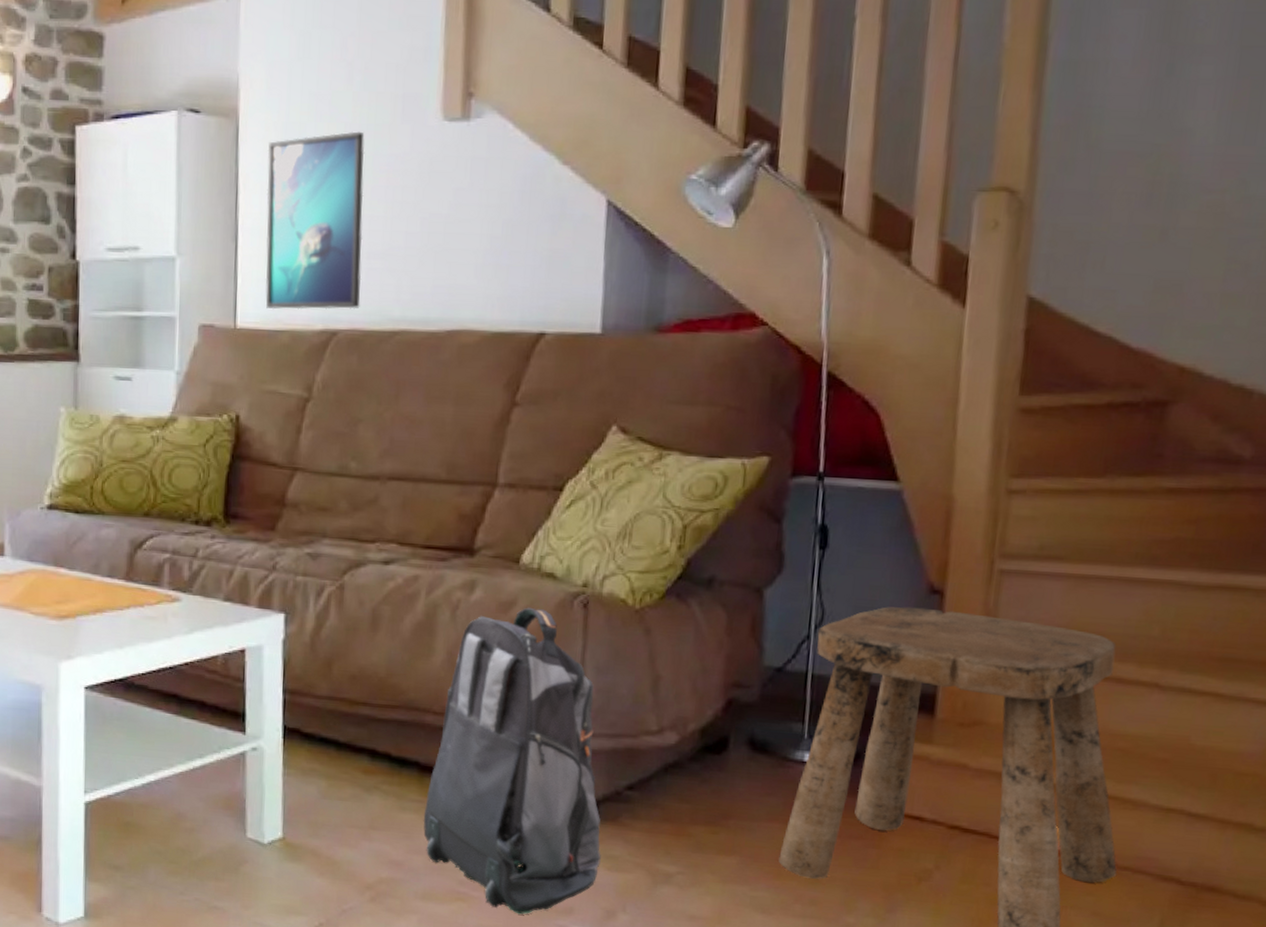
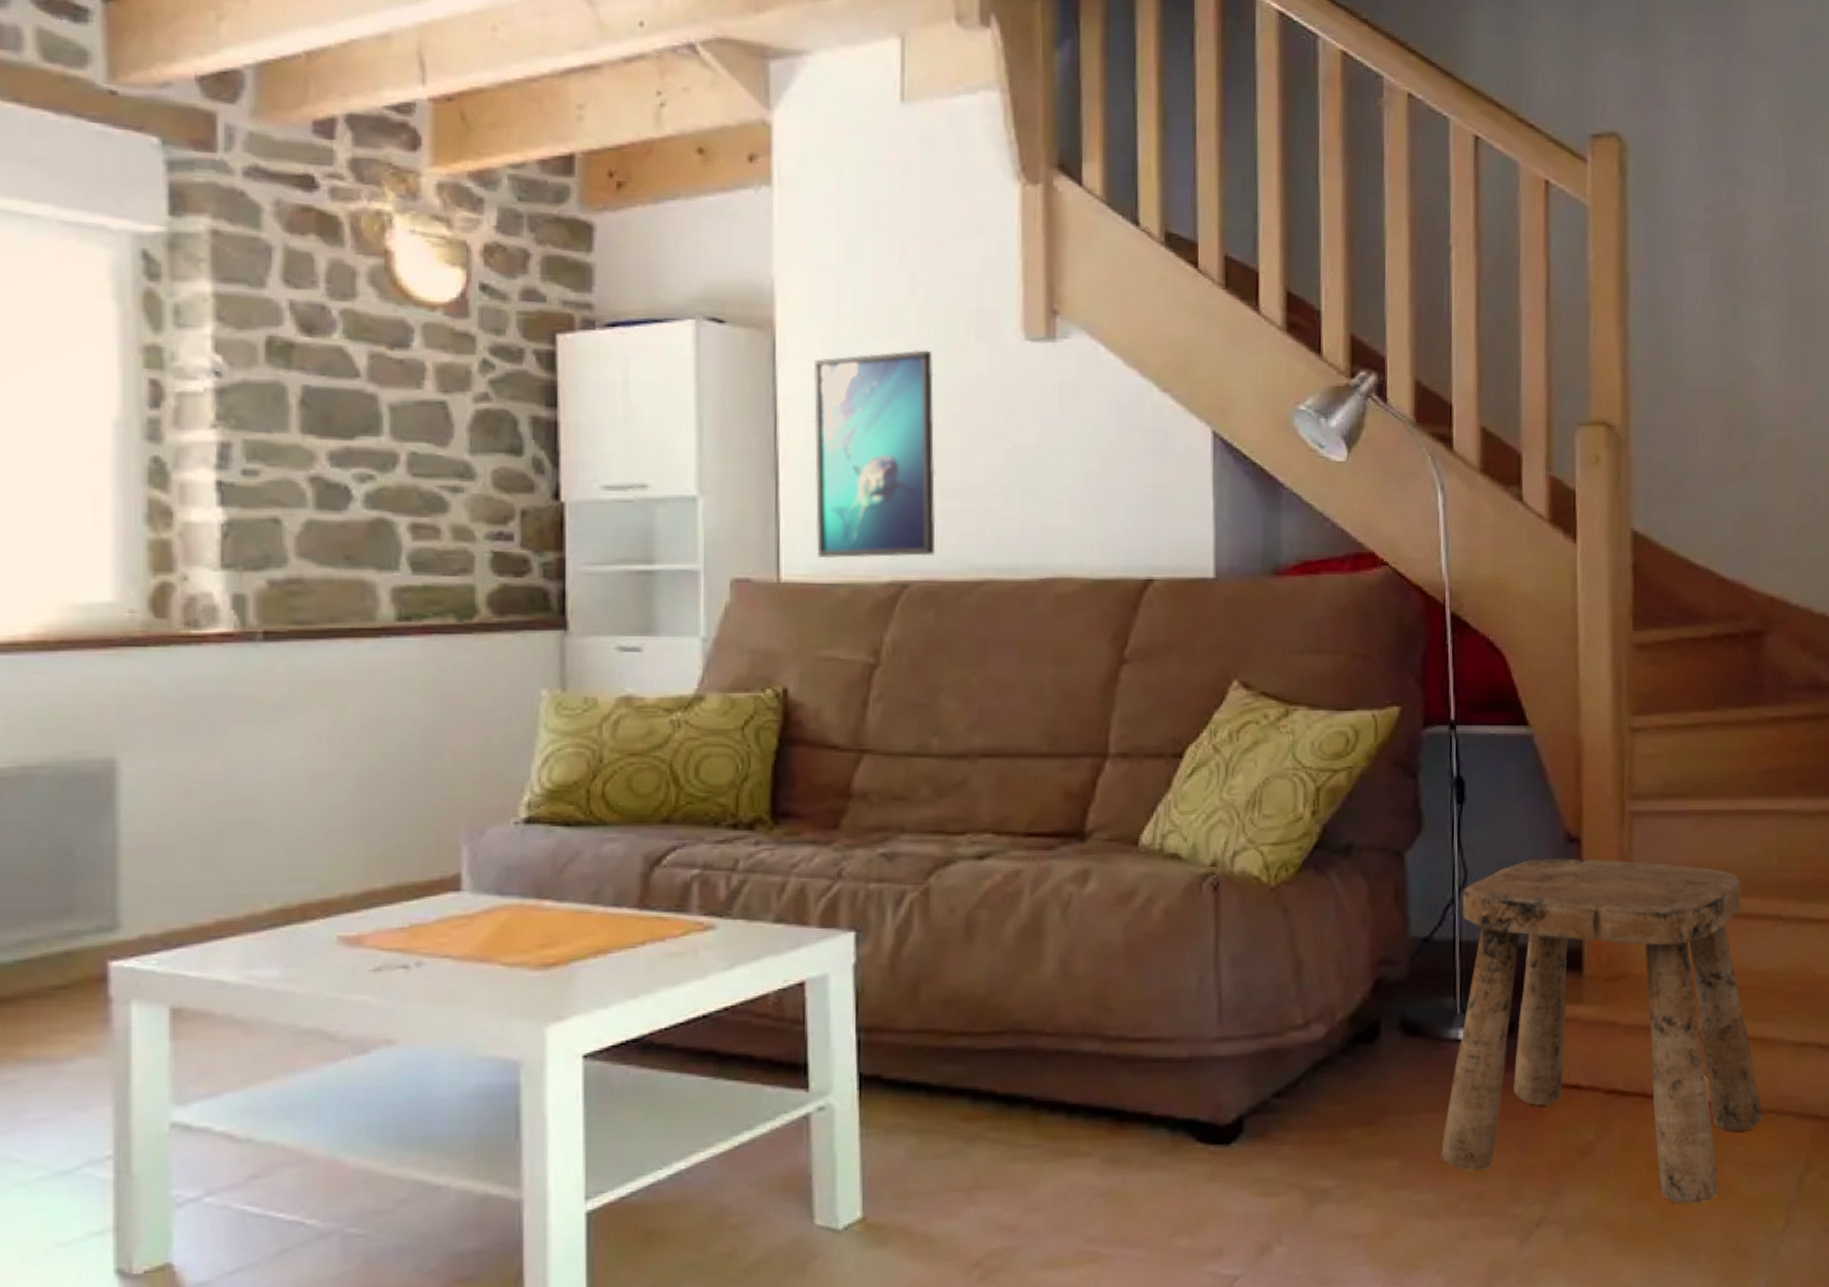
backpack: present [423,607,601,914] -> none [1040,895,1250,1267]

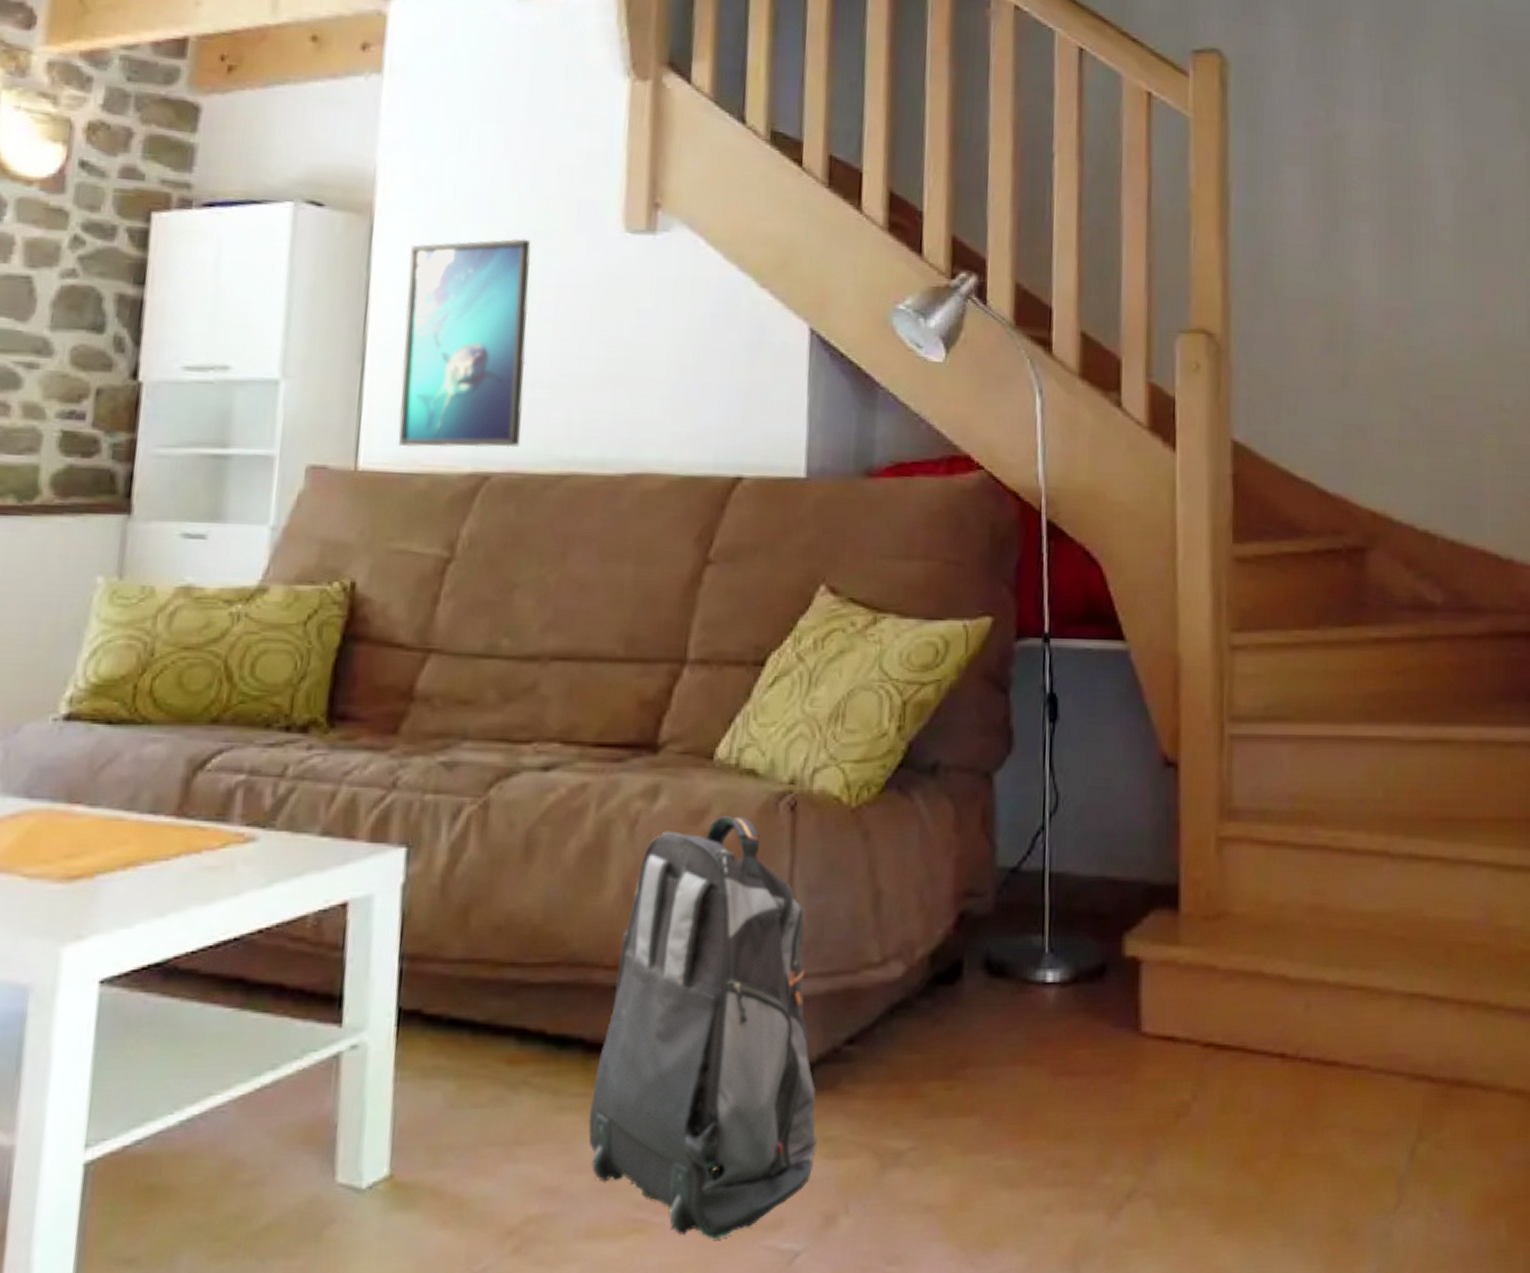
backpack: none [1040,895,1250,1267] -> present [588,815,817,1240]
stool: present [1441,858,1763,1204] -> none [1025,783,1372,1176]

